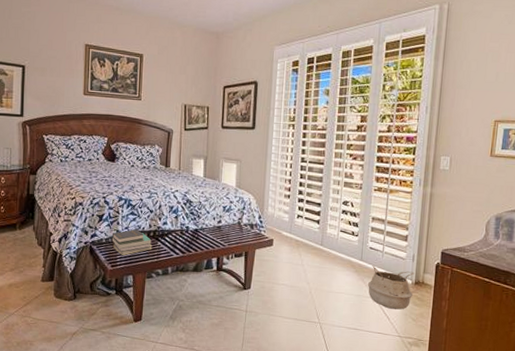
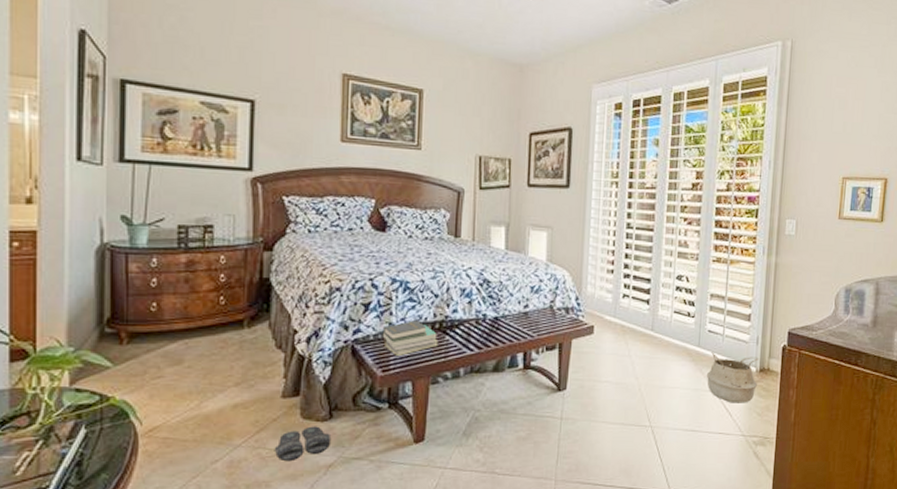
slippers: none [36,303,74,328] -> present [274,426,330,462]

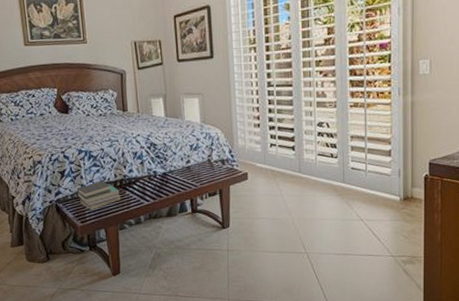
slippers: present [274,426,330,462] -> none [11,266,51,293]
woven basket: present [706,352,759,403] -> none [352,186,402,229]

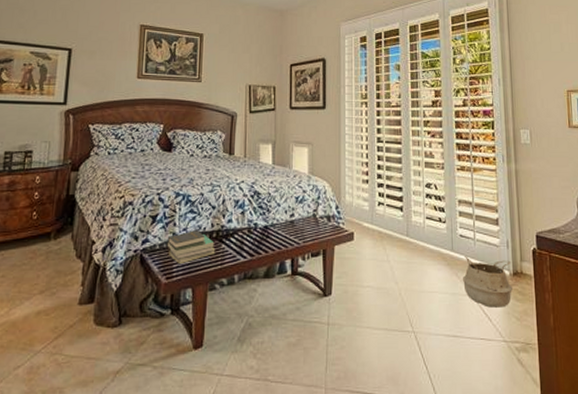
woven basket: none [352,186,402,229] -> present [462,256,512,308]

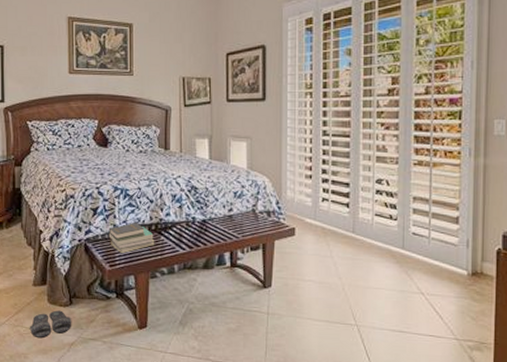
slippers: none [69,332,119,368] -> present [29,310,71,339]
woven basket: present [462,256,512,308] -> none [412,254,470,307]

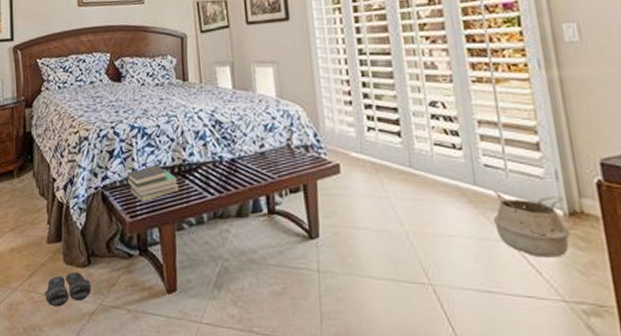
woven basket: none [412,254,470,307] -> present [492,191,570,258]

